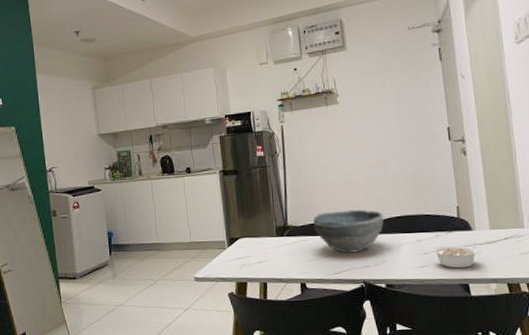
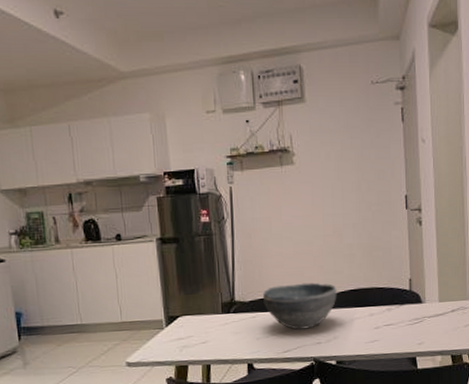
legume: present [432,245,482,269] -> none [383,318,430,342]

